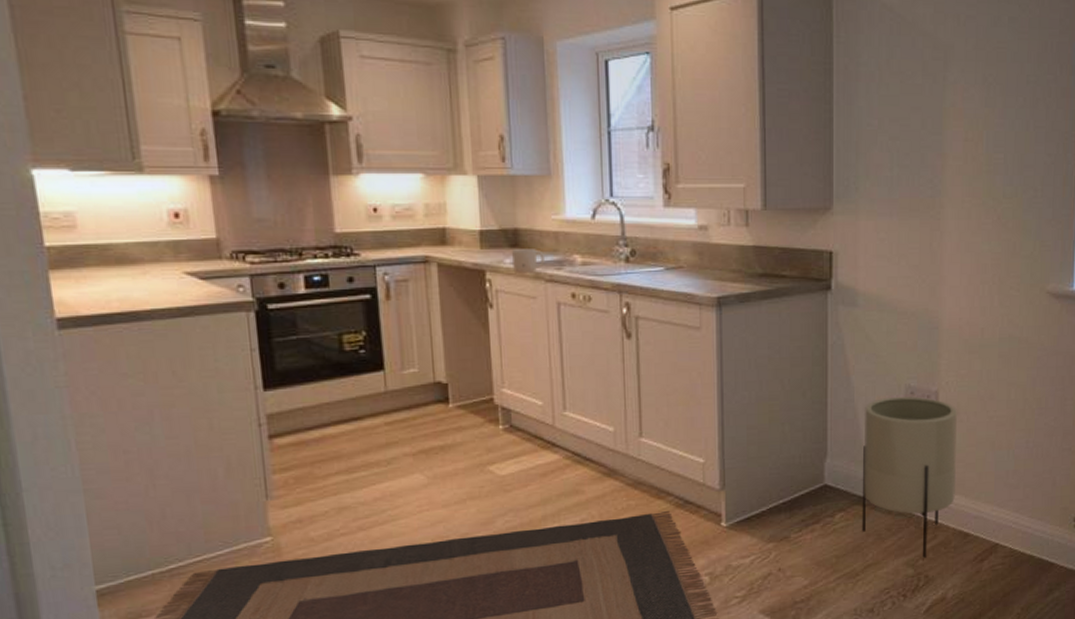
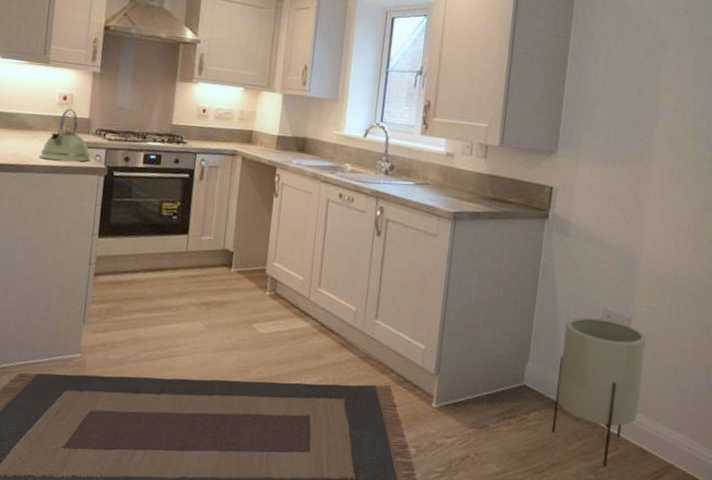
kettle: none [157,228,231,300] -> present [40,108,90,162]
mug: present [512,249,544,273] -> none [298,153,323,174]

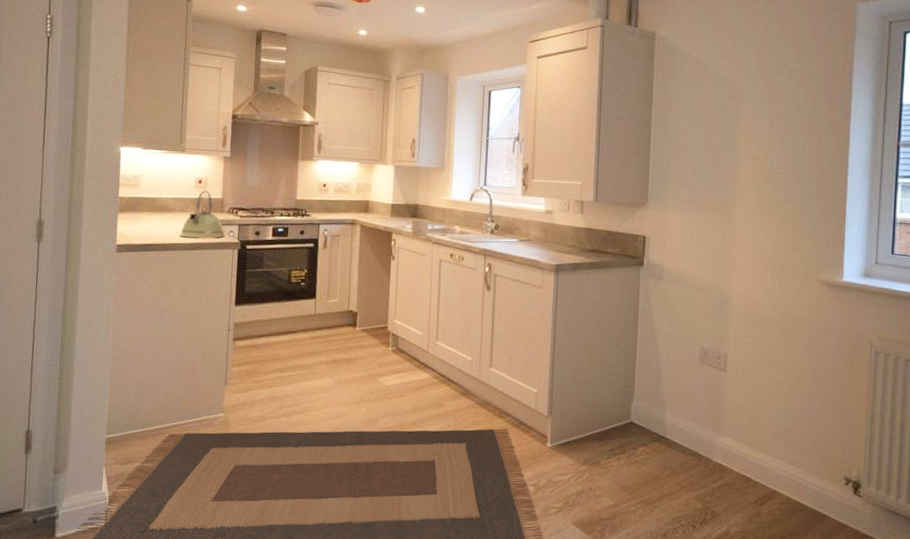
mug: none [298,153,323,174] -> present [411,219,434,237]
planter: present [551,317,646,466] -> none [659,355,742,495]

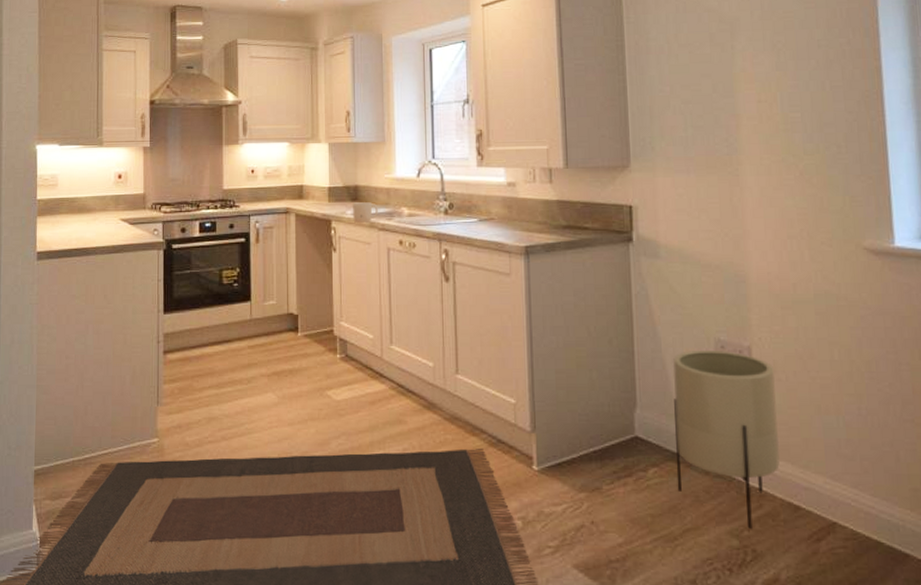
kettle: present [180,190,225,239] -> none [101,186,149,240]
planter: none [659,355,742,495] -> present [673,349,780,529]

